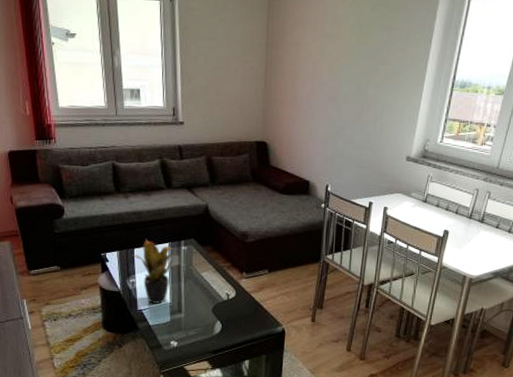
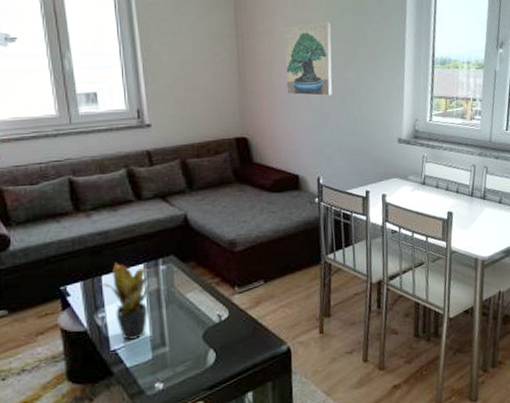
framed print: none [307,36,358,109] -> present [284,21,333,96]

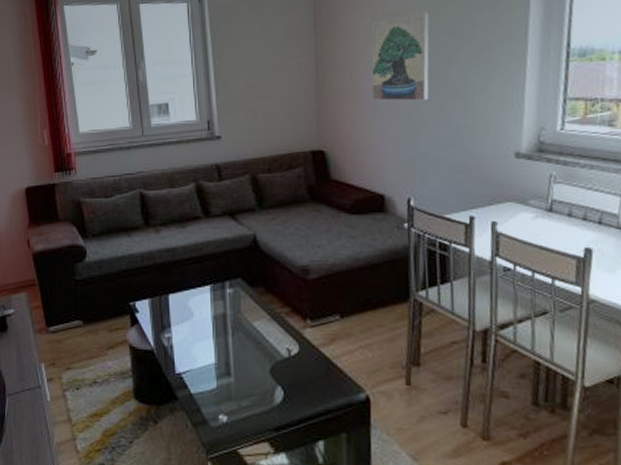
potted plant: present [99,263,154,340] -> none [166,282,220,365]

